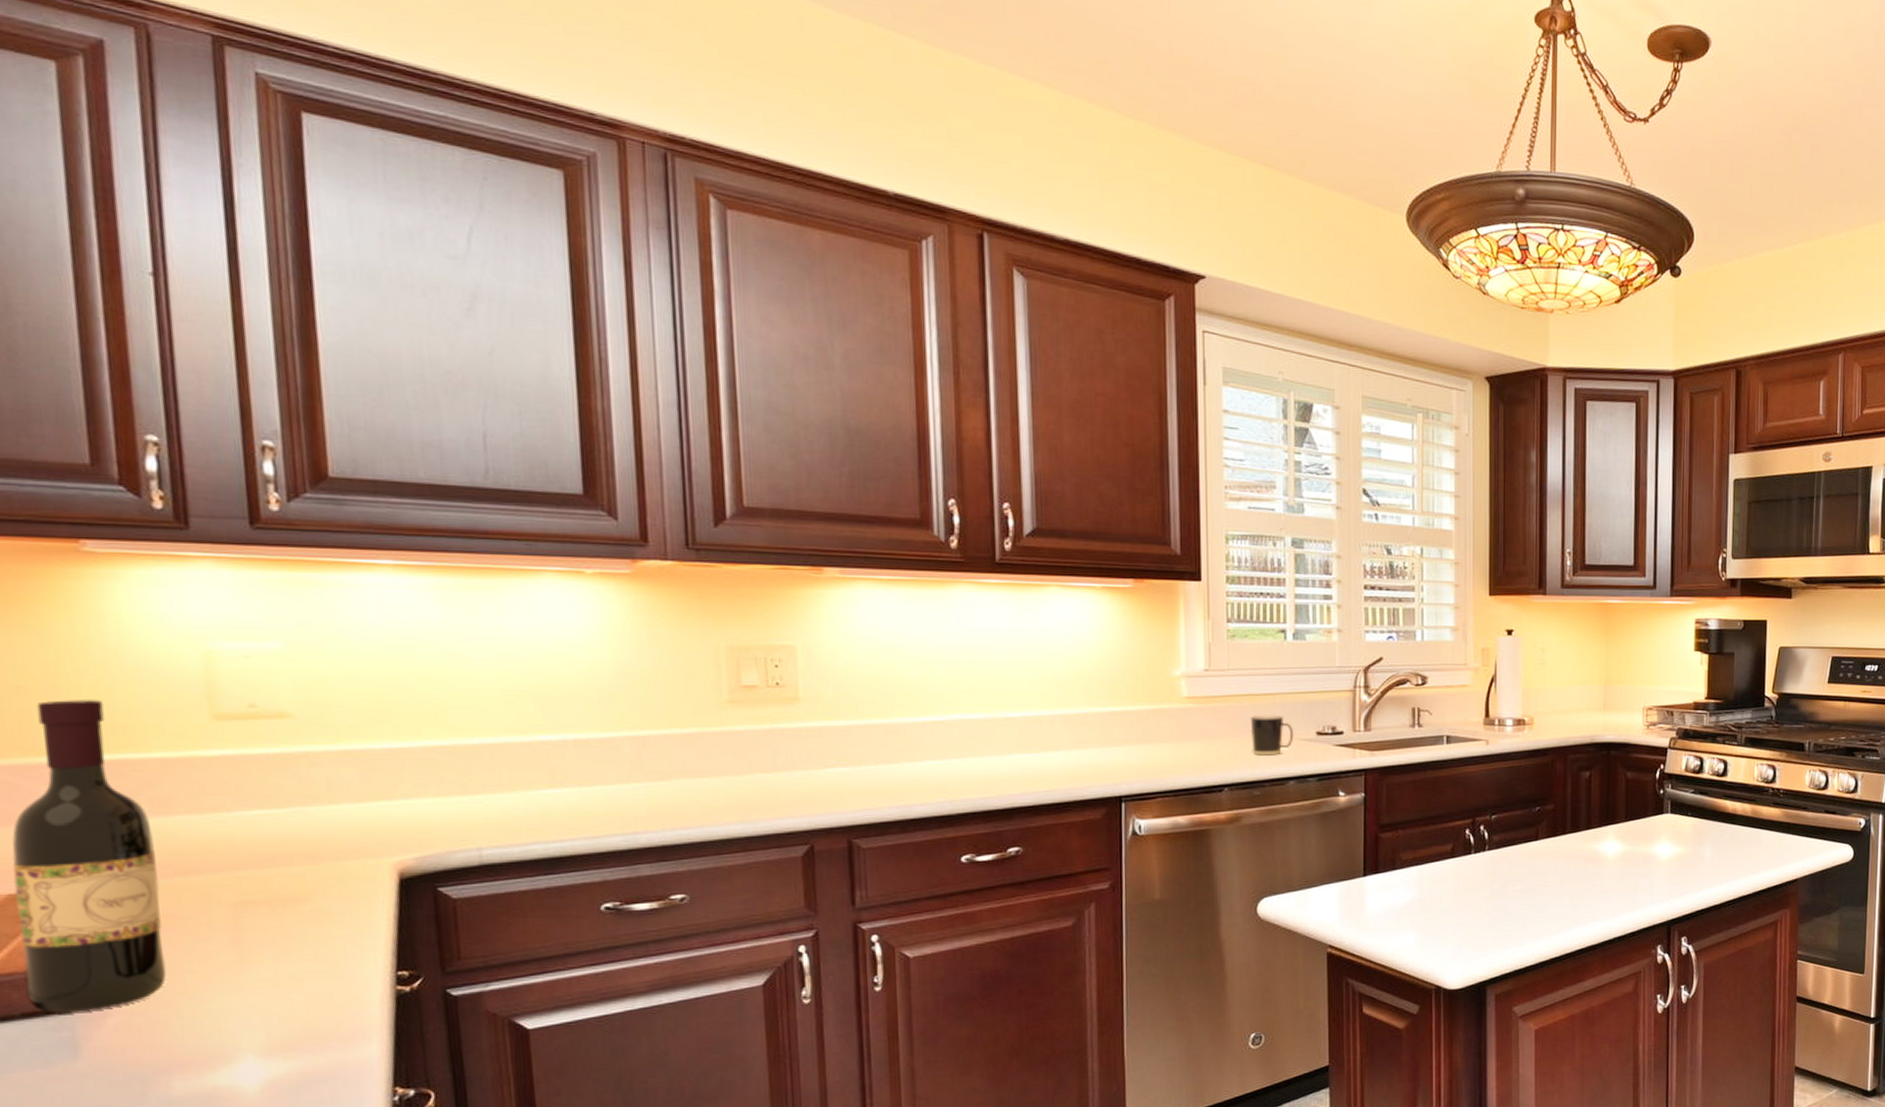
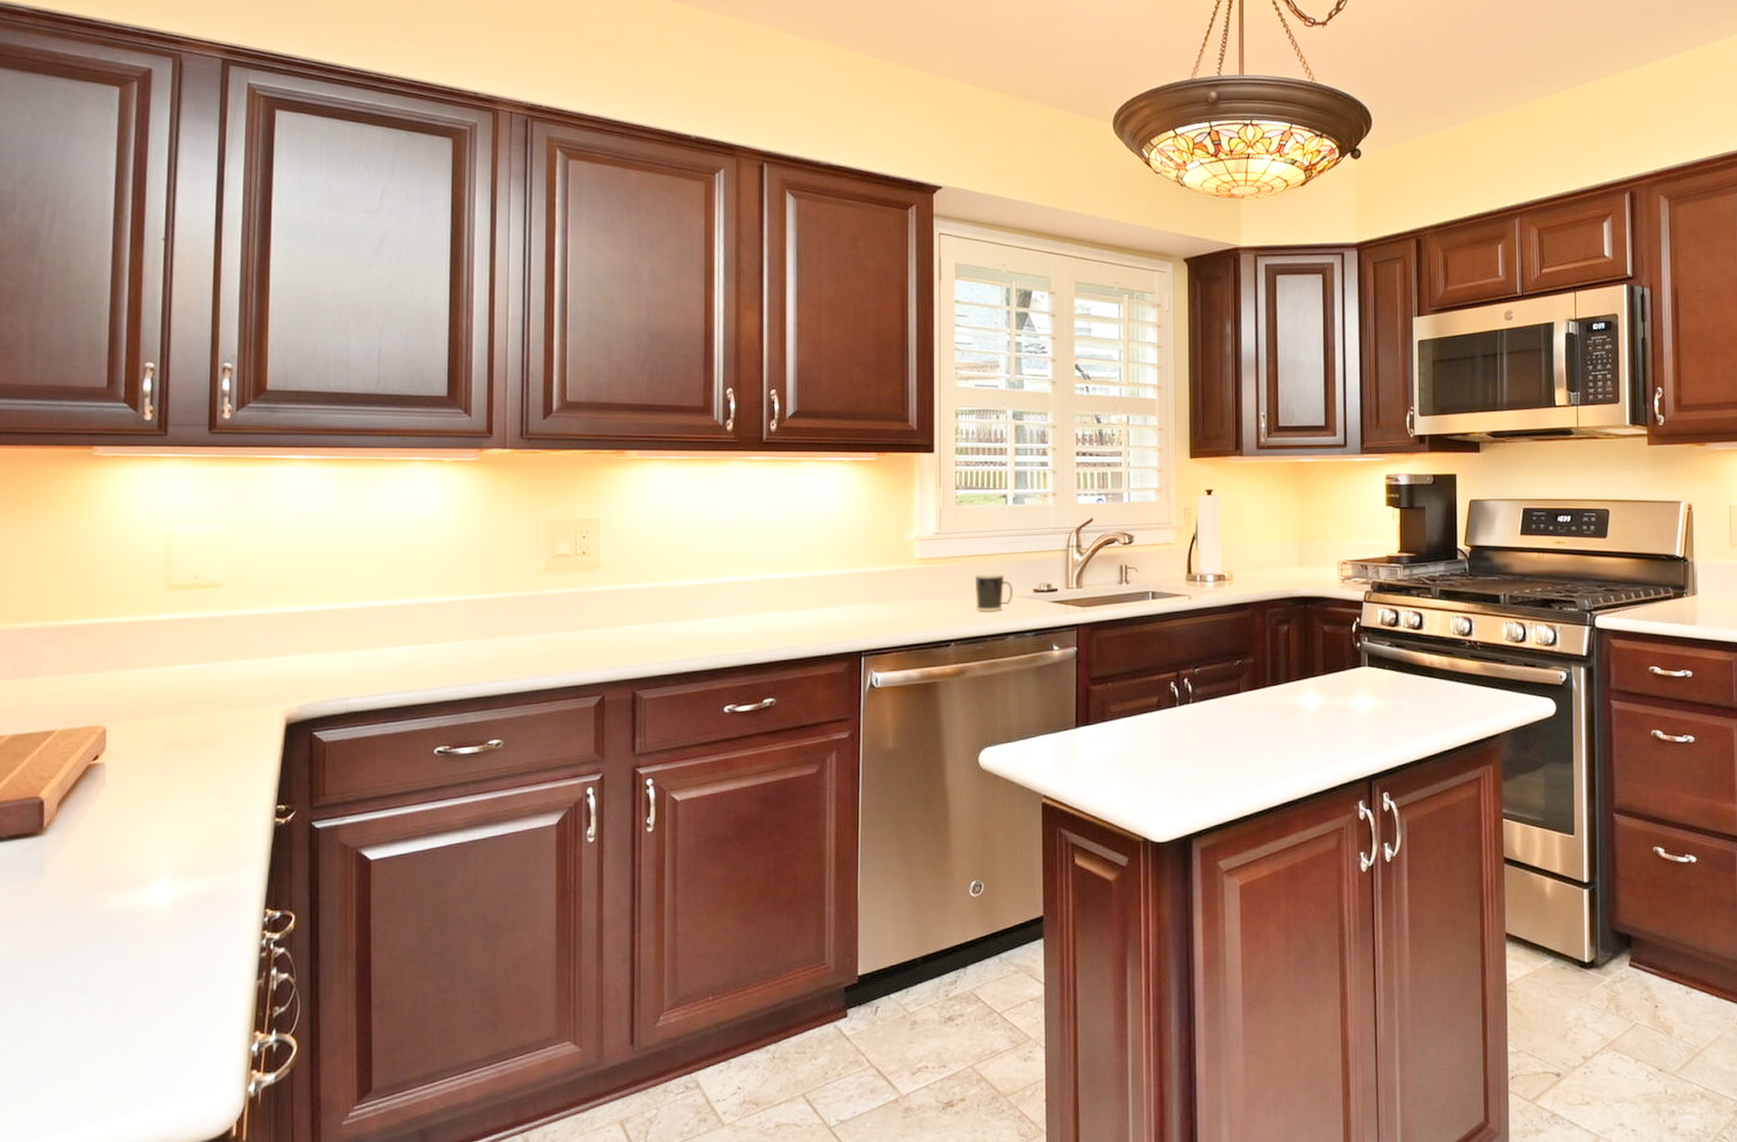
wine bottle: present [11,700,167,1014] -> none [14,574,115,837]

